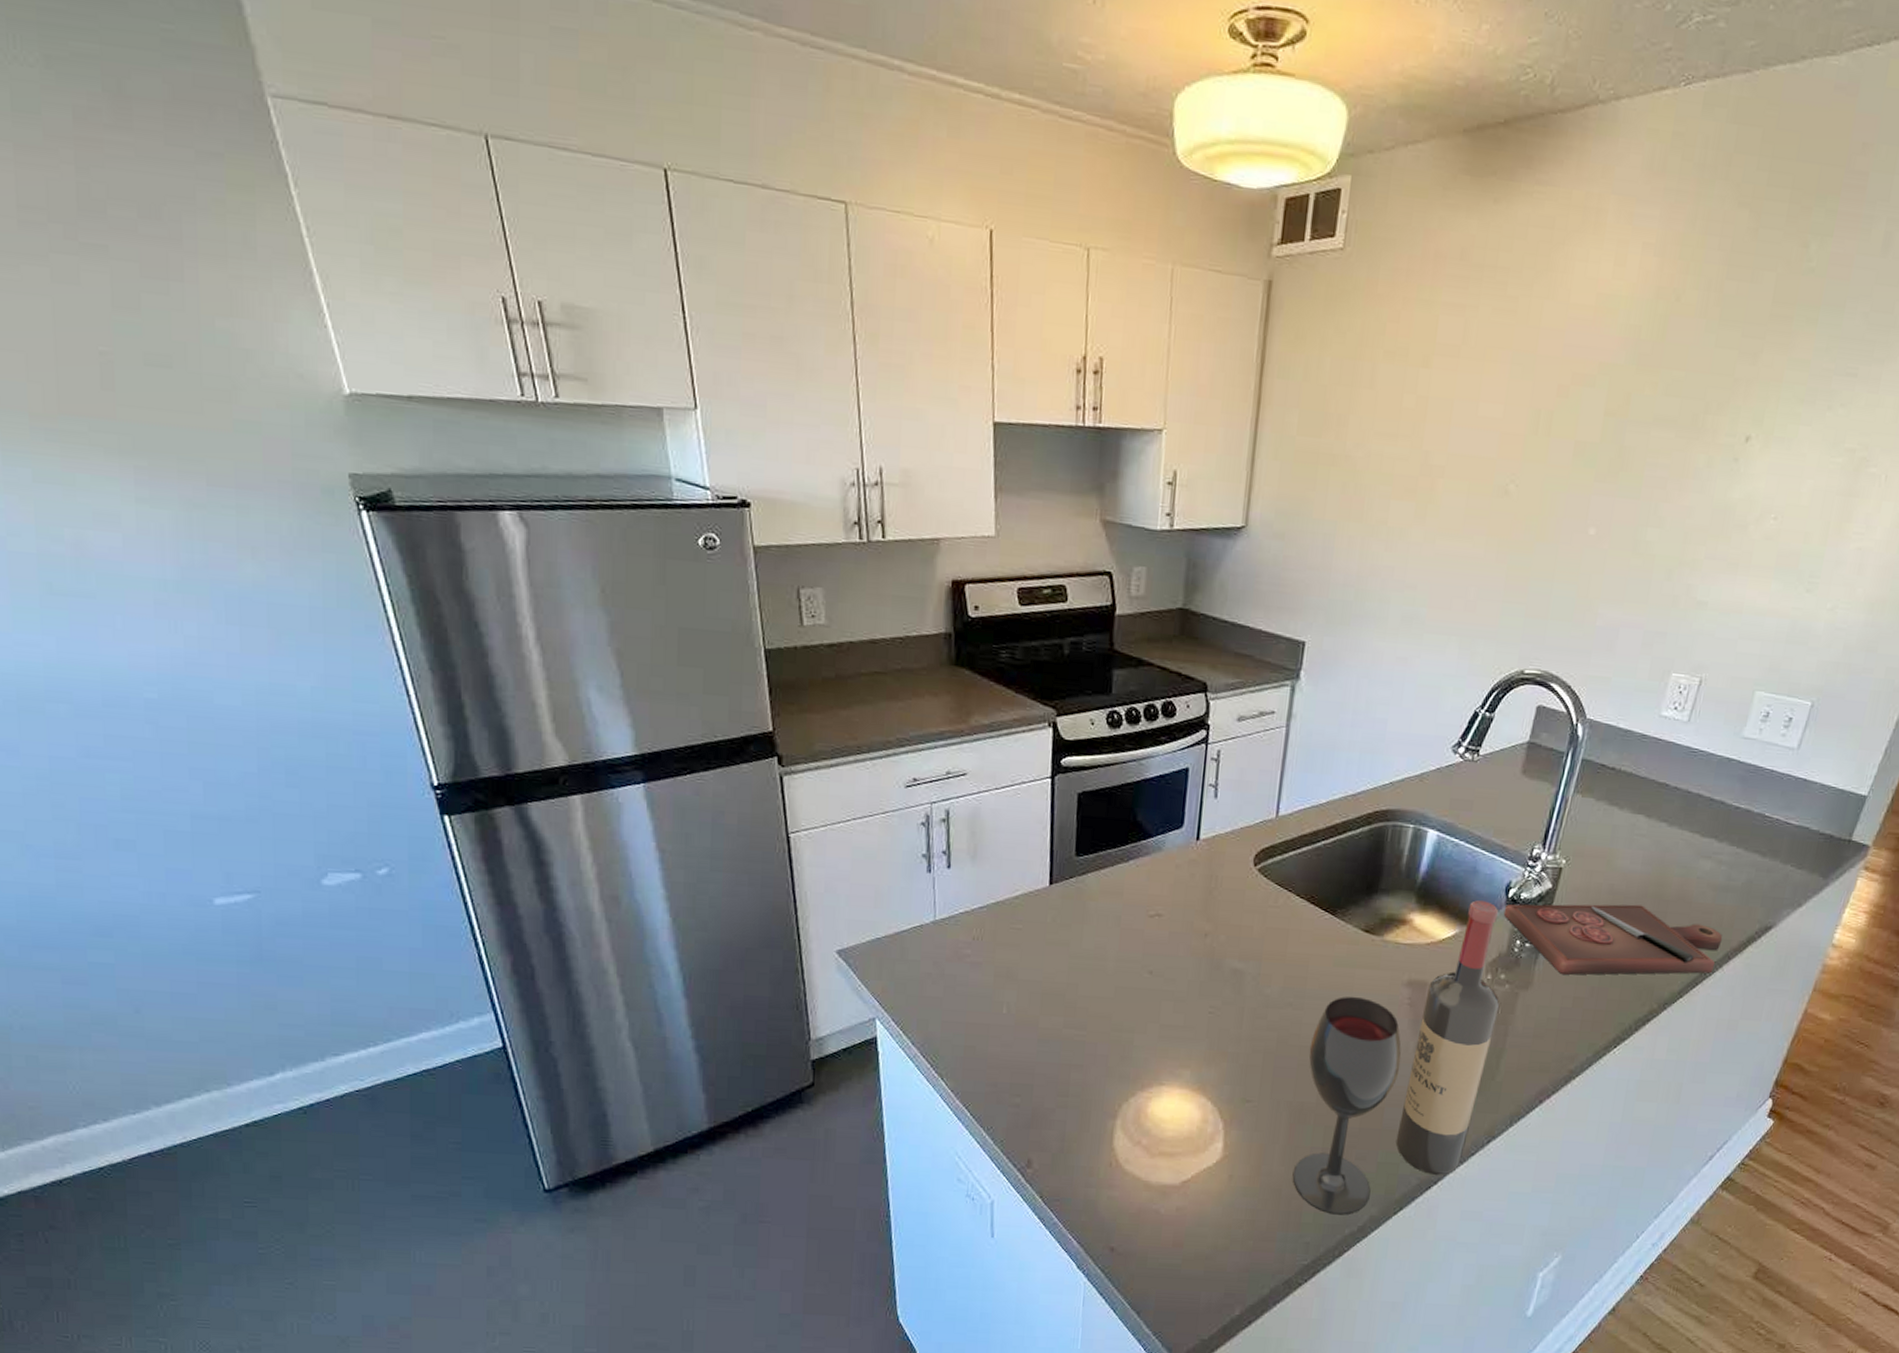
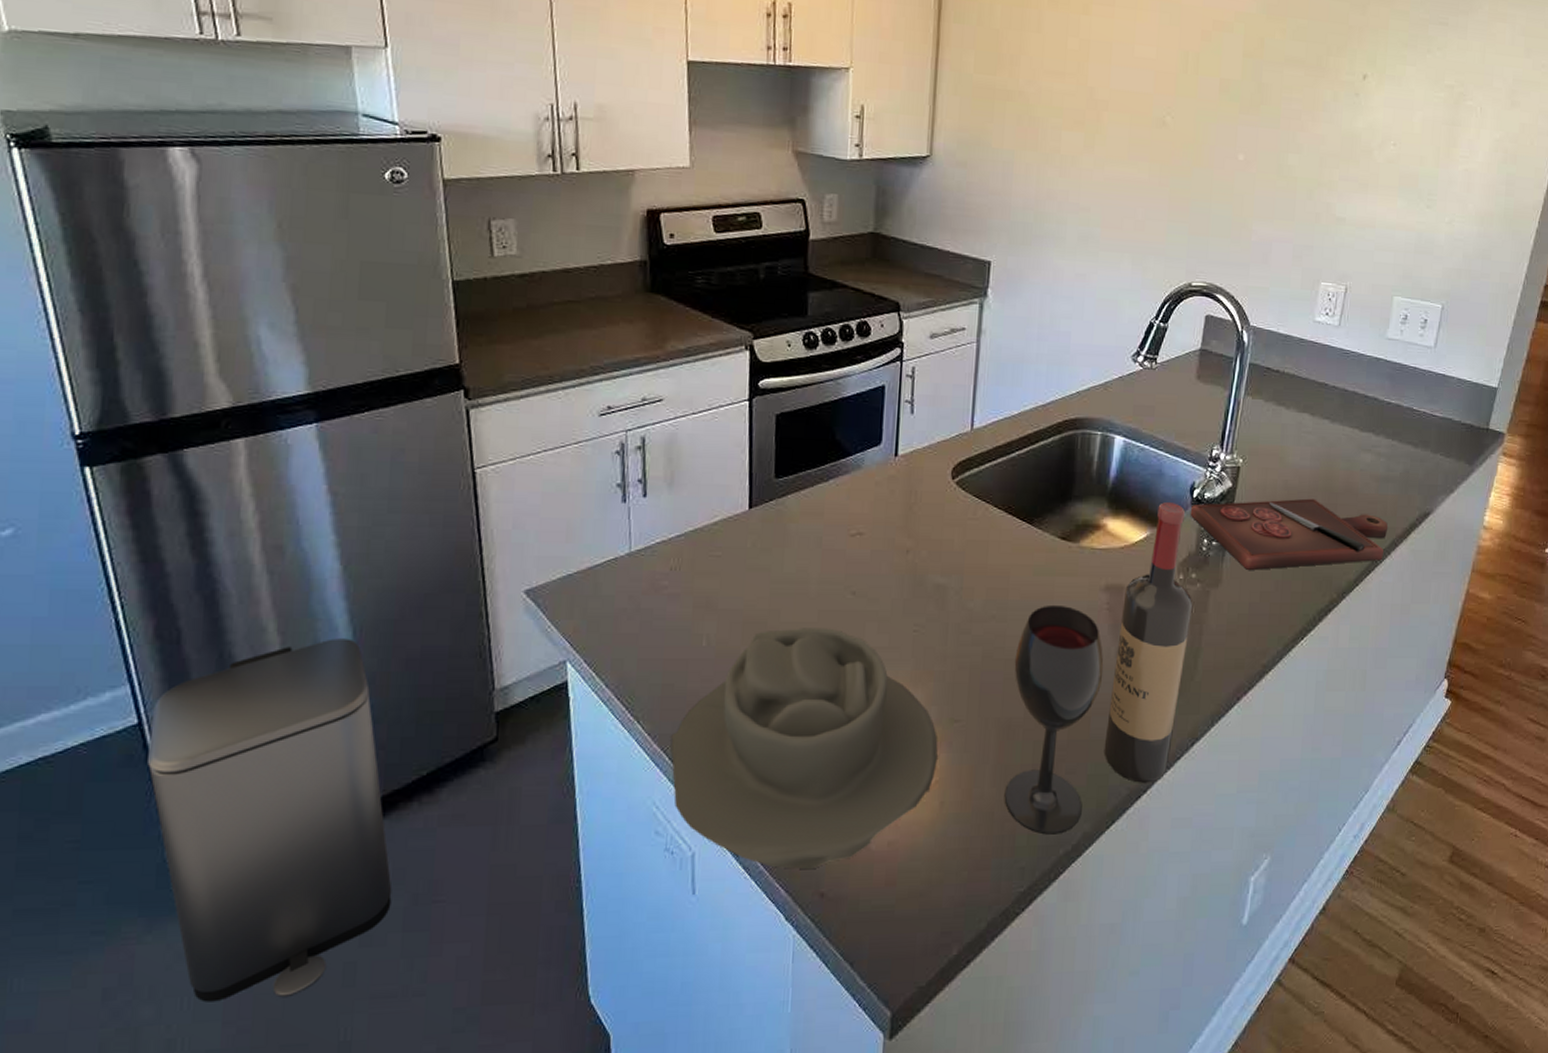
pedal bin: none [513,983,724,1290] -> present [148,638,392,1002]
bowl: none [972,1002,1229,1226] -> present [671,628,938,870]

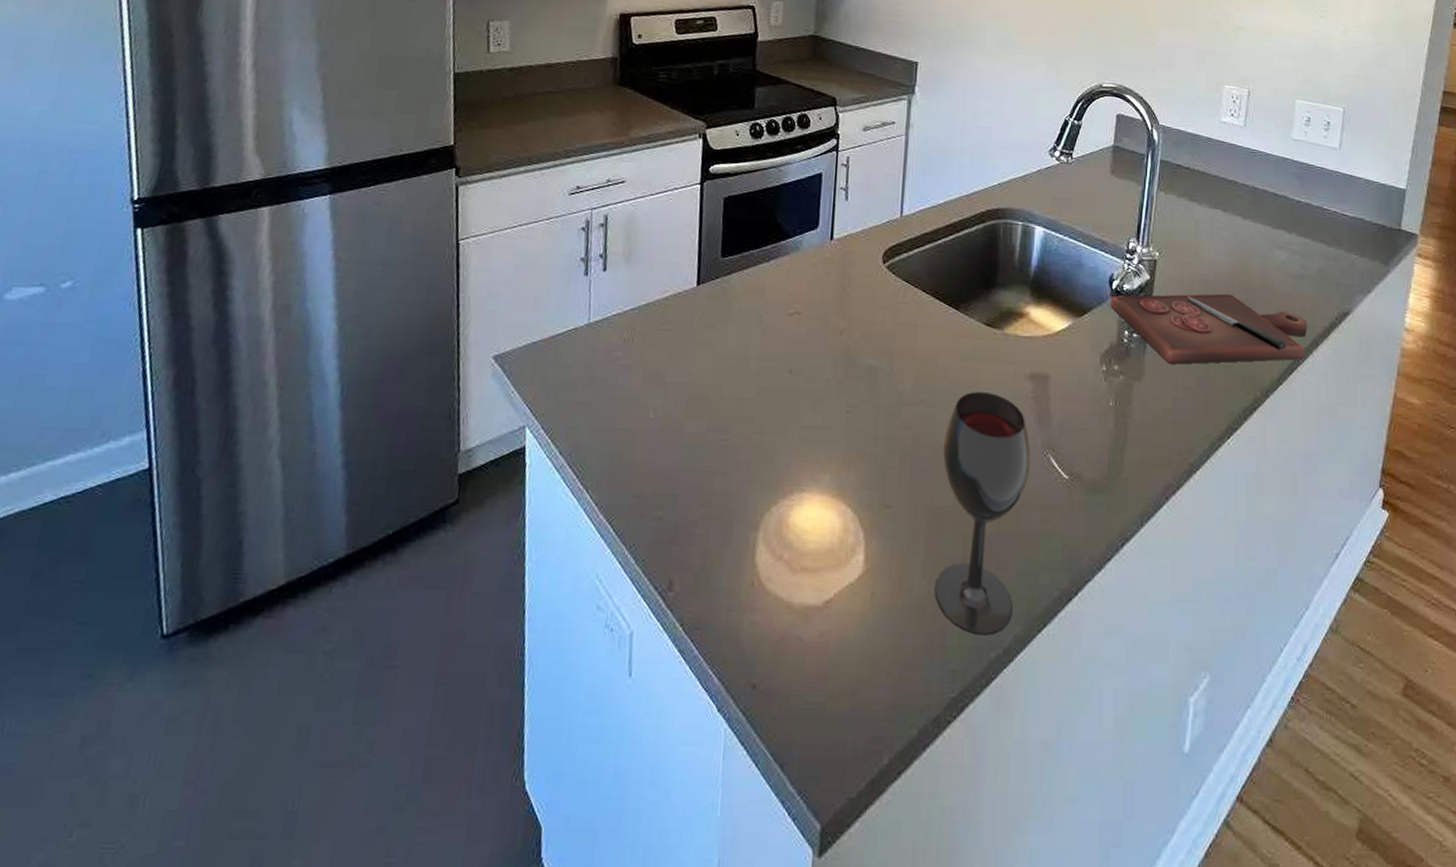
pedal bin: present [148,638,392,1002] -> none [151,394,351,759]
bowl: present [671,628,938,870] -> none [616,404,869,658]
wine bottle: present [1103,502,1193,783] -> none [1033,293,1117,585]

